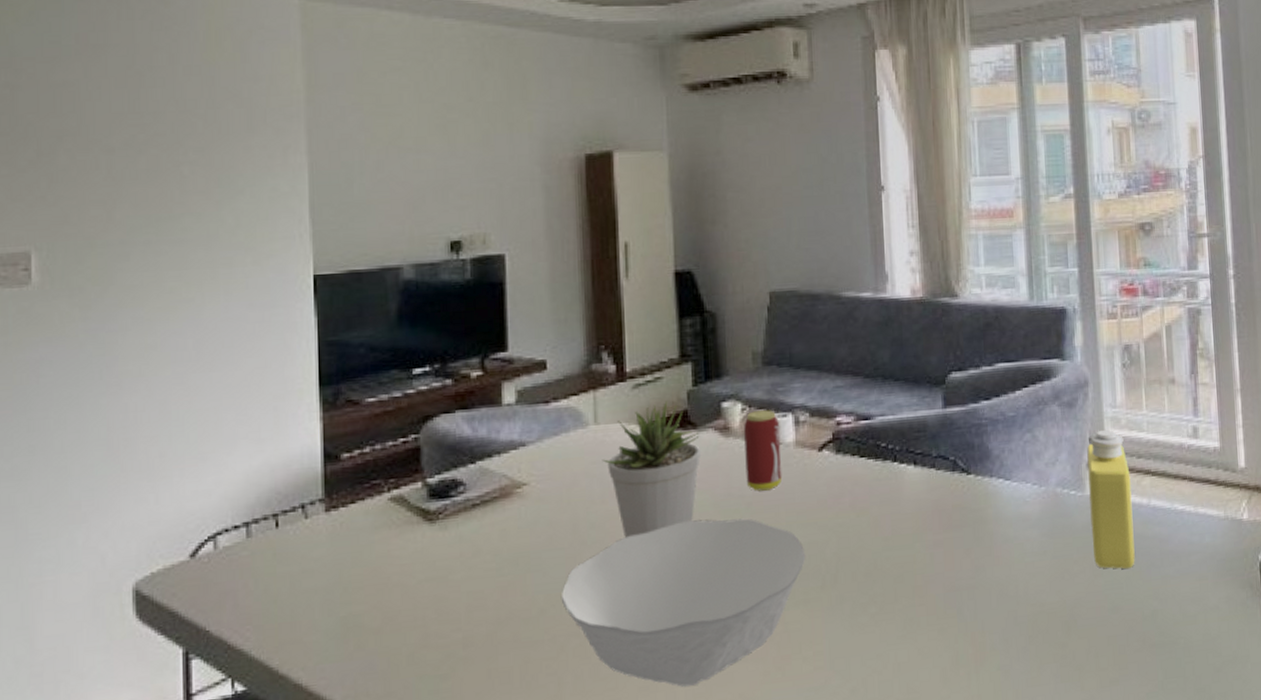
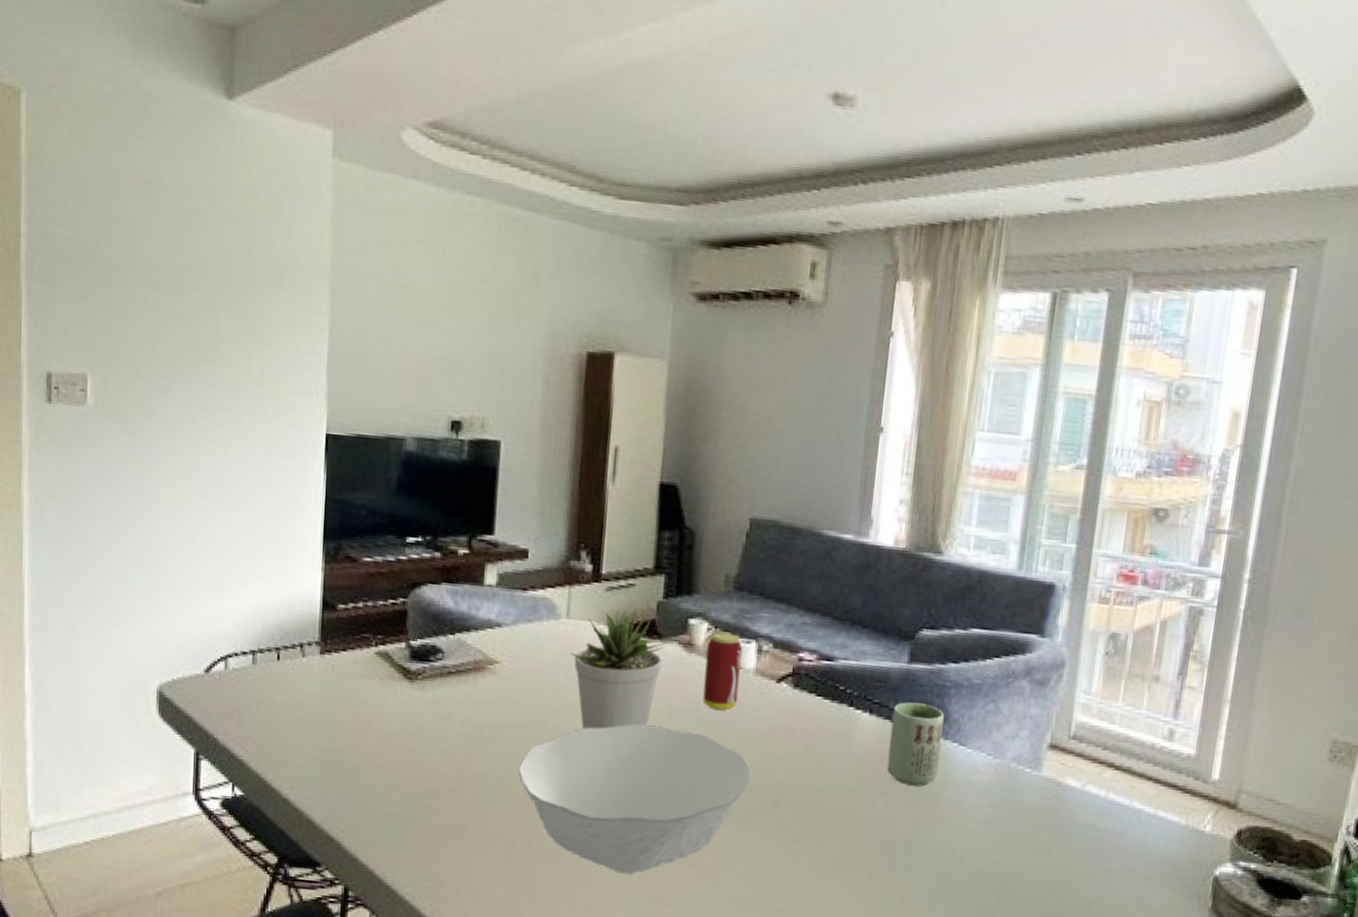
cup: none [936,445,989,531] -> present [887,702,944,787]
bottle: present [1087,429,1135,569] -> none [1038,714,1092,856]

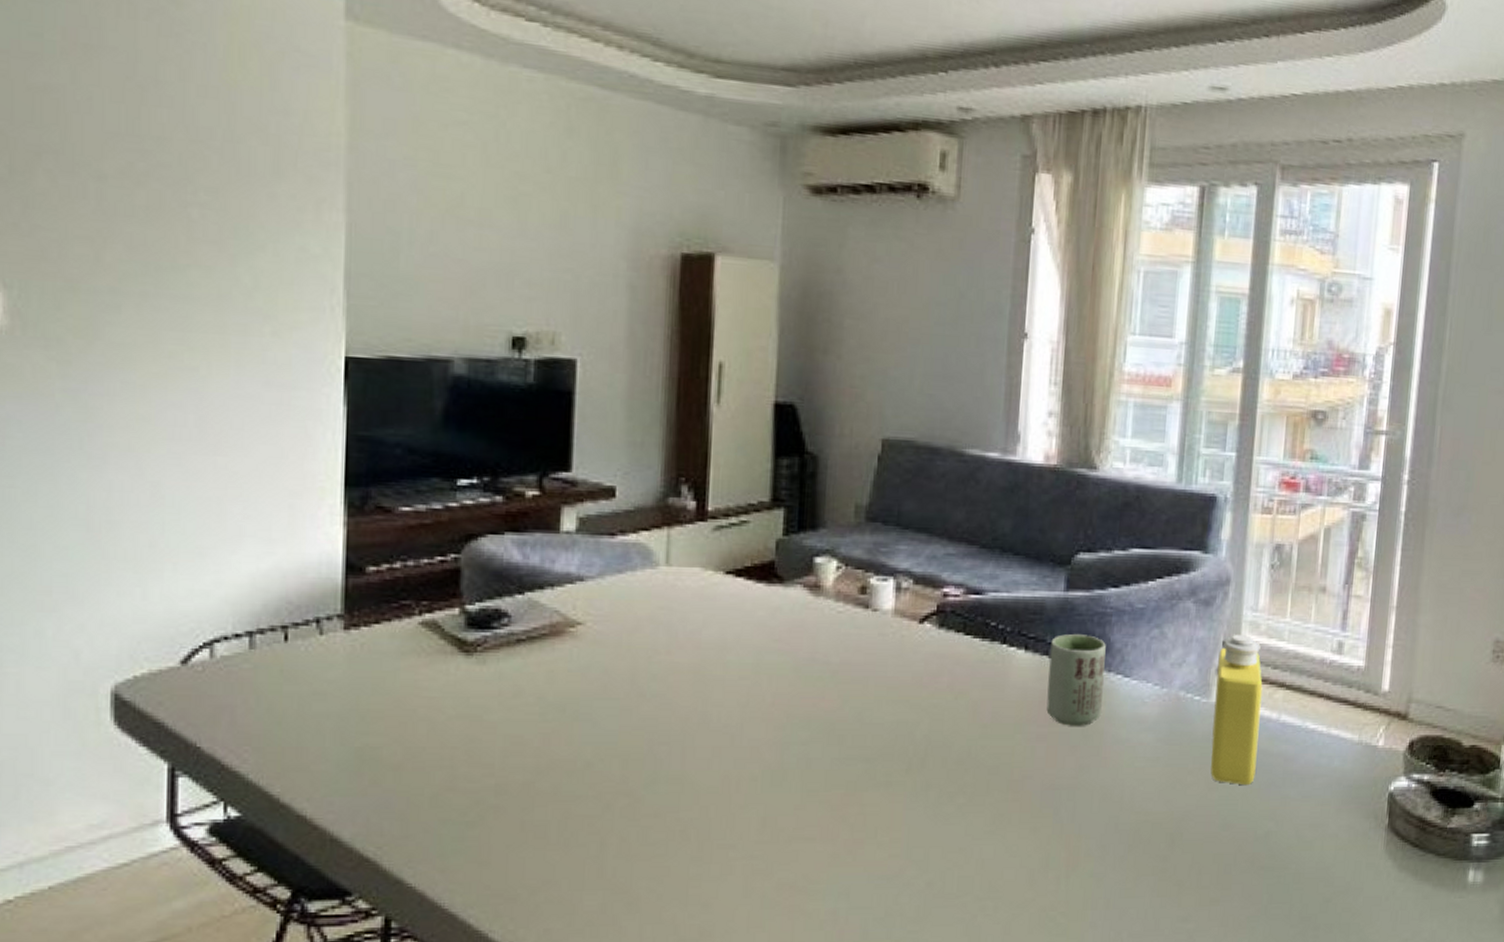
bowl: present [519,724,750,874] -> none [612,684,893,861]
potted plant: present [569,608,664,729] -> none [671,548,786,695]
beverage can: present [703,632,743,711] -> none [834,571,879,660]
bottle: none [1038,714,1092,856] -> present [1210,634,1263,786]

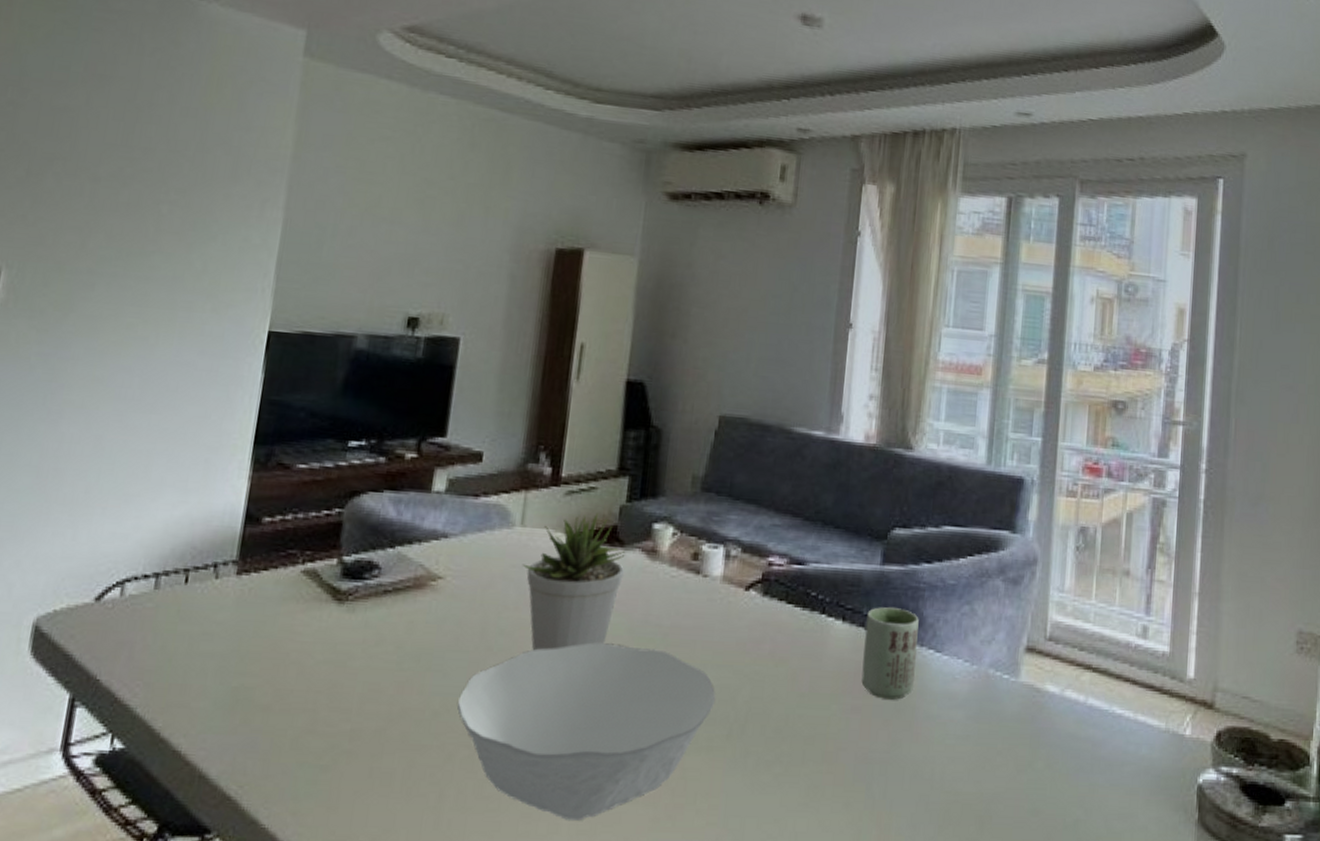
bowl: none [612,684,893,861] -> present [457,642,716,820]
potted plant: none [671,548,786,695] -> present [522,513,626,651]
bottle: present [1210,634,1263,786] -> none [1019,613,1070,770]

